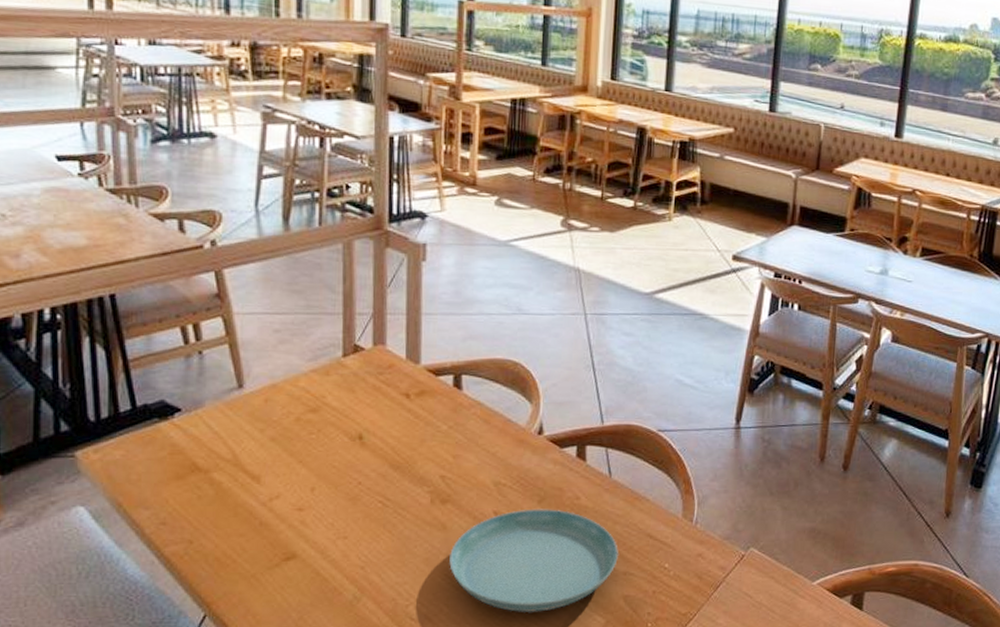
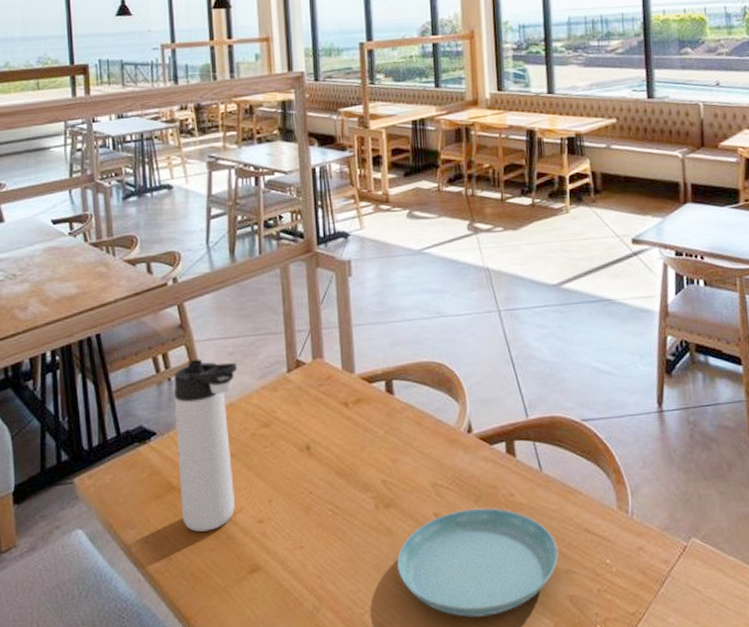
thermos bottle: none [205,333,284,516] -> present [174,359,238,532]

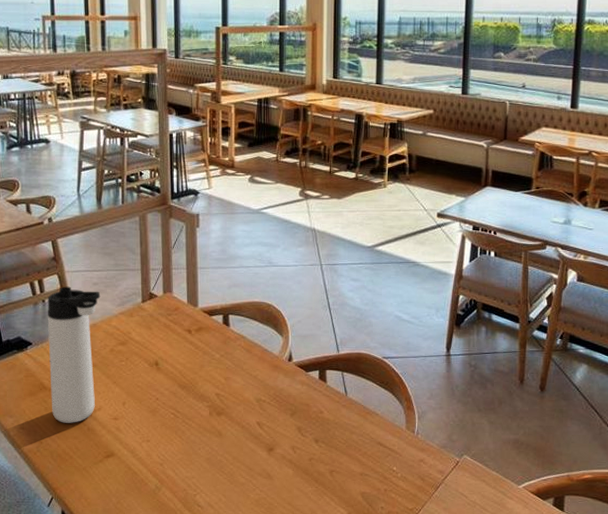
saucer: present [397,508,559,618] -> none [225,420,356,504]

